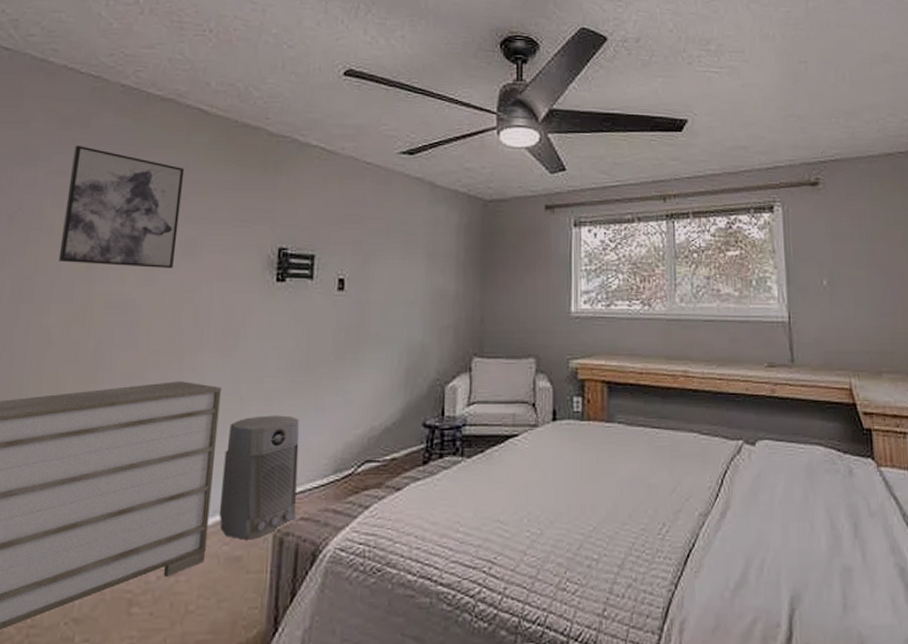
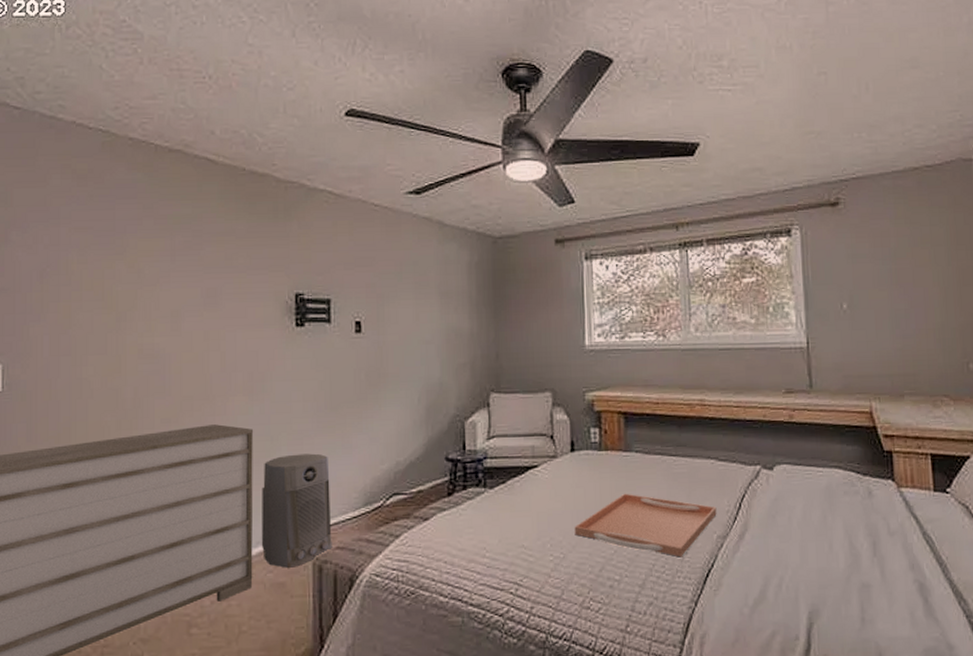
wall art: present [58,145,185,269] -> none [89,201,199,319]
serving tray: none [553,466,699,536] -> present [574,493,717,558]

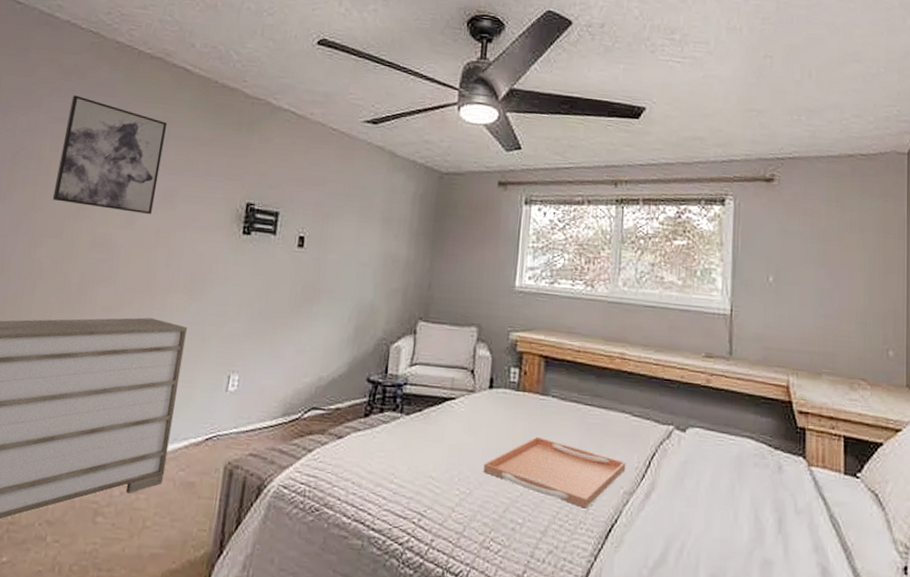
wall art: none [89,201,199,319] -> present [52,95,168,215]
air purifier: present [261,453,332,568] -> none [177,356,255,469]

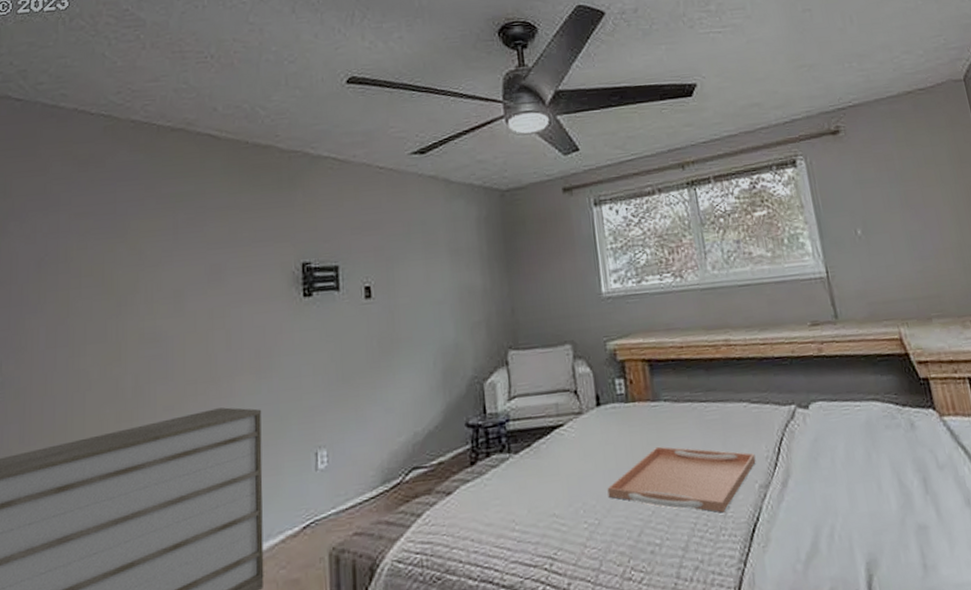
wall art: present [52,95,168,215] -> none [88,185,202,303]

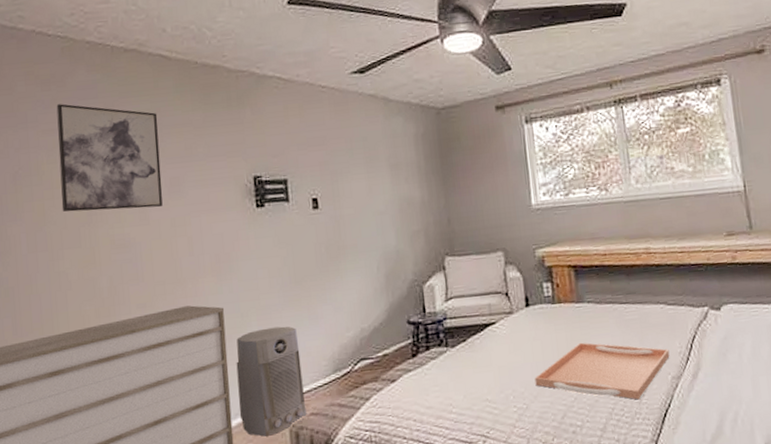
wall art: none [88,185,202,303] -> present [56,104,163,212]
air purifier: none [272,430,350,562] -> present [236,326,307,437]

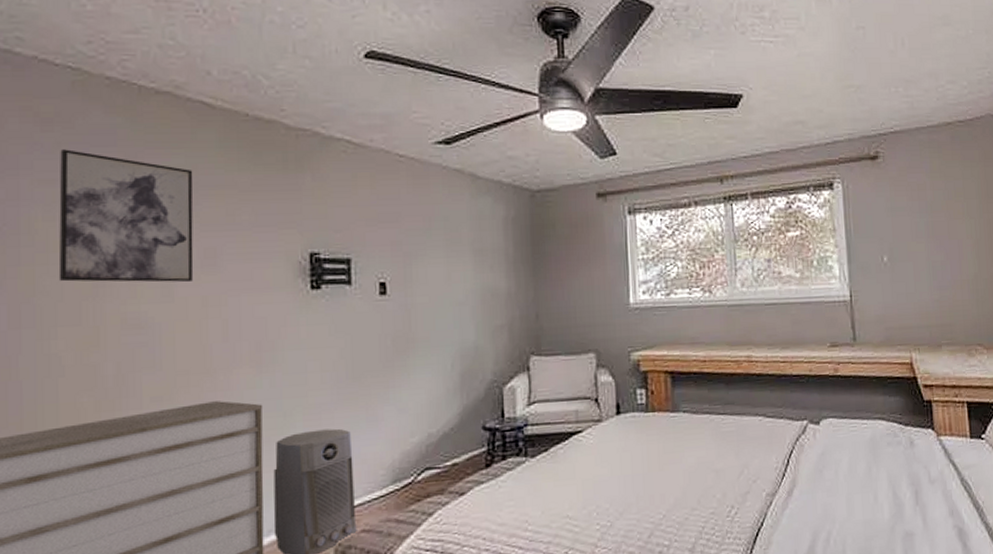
serving tray: present [534,342,670,400] -> none [621,455,766,518]

